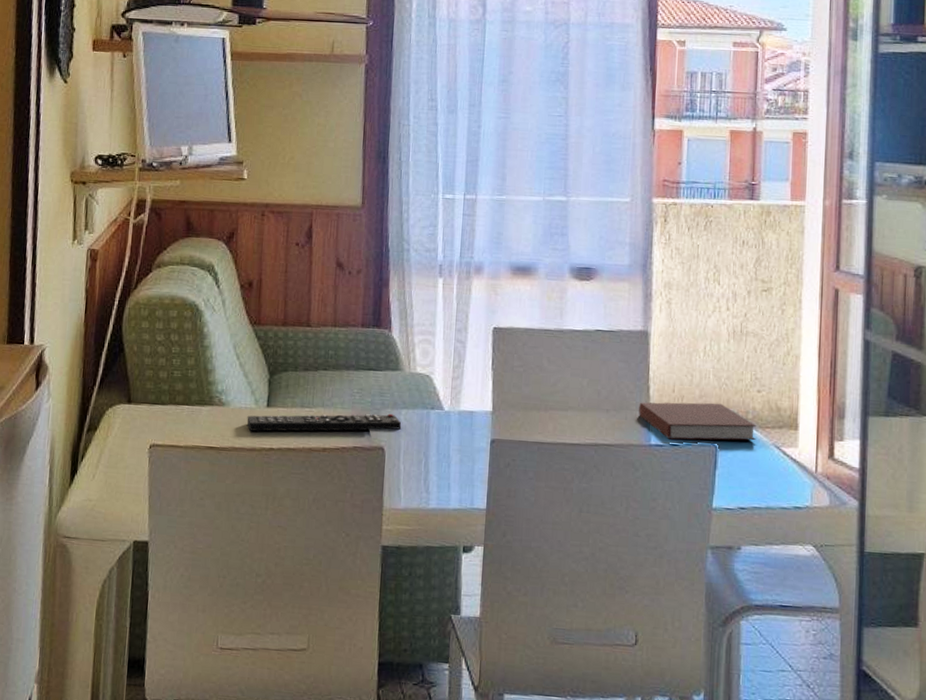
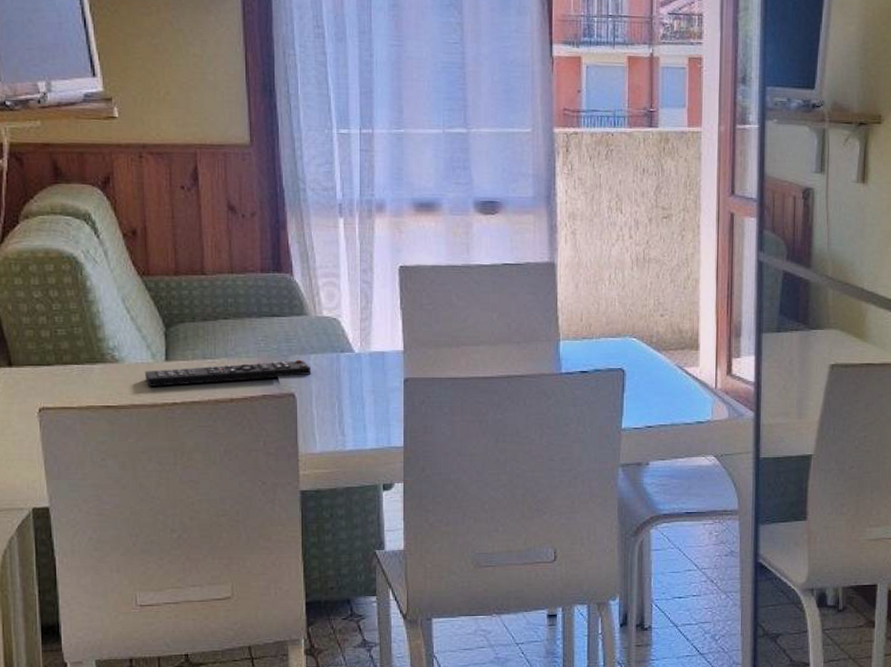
notebook: present [639,402,757,441] -> none [549,329,661,367]

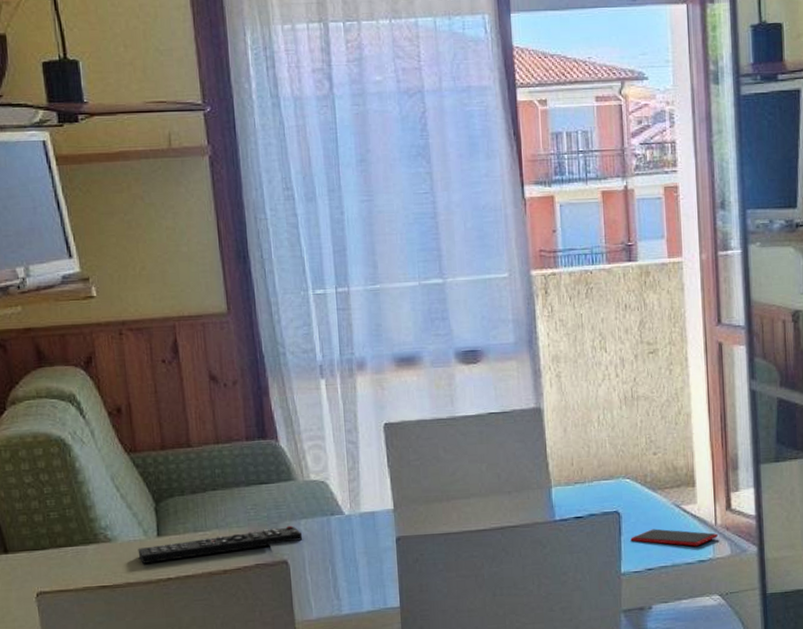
smartphone: none [633,388,717,408] -> present [630,529,718,546]

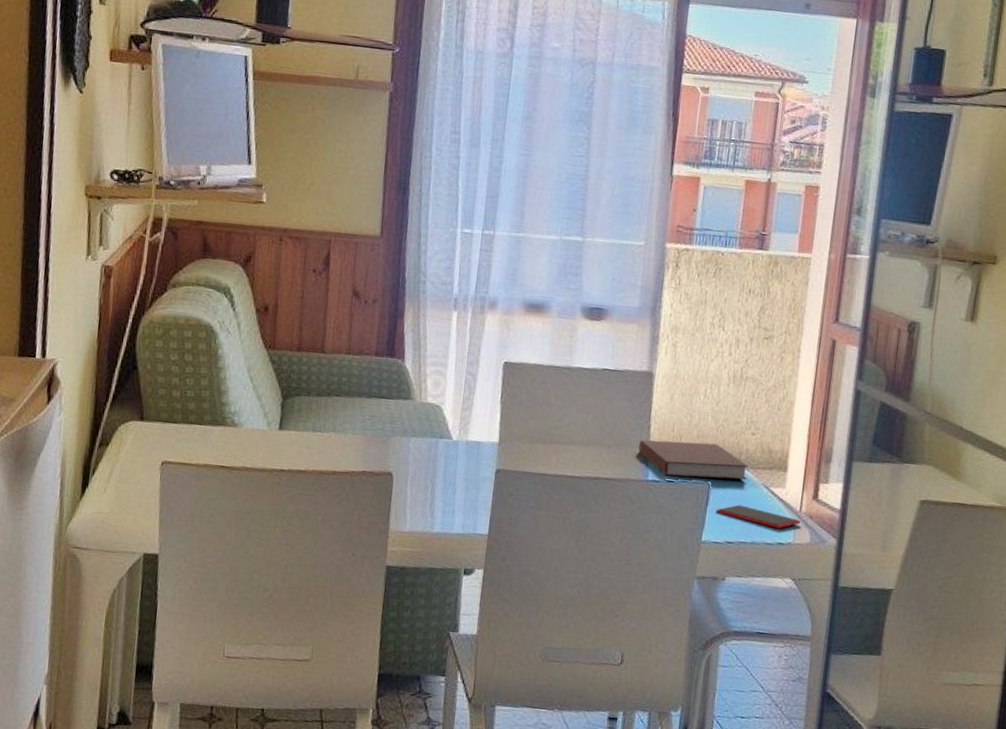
remote control: present [138,525,303,564] -> none [258,437,410,457]
notebook: none [540,470,657,512] -> present [638,439,749,480]

